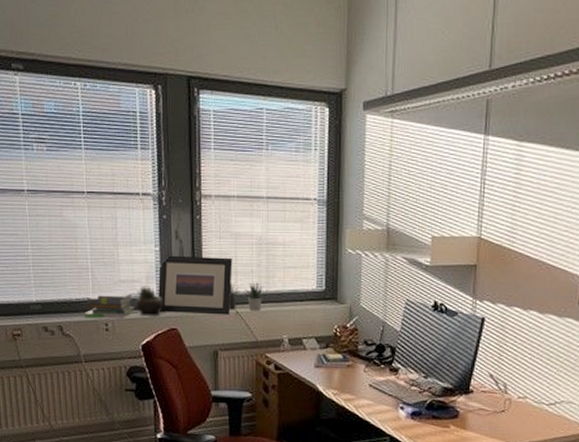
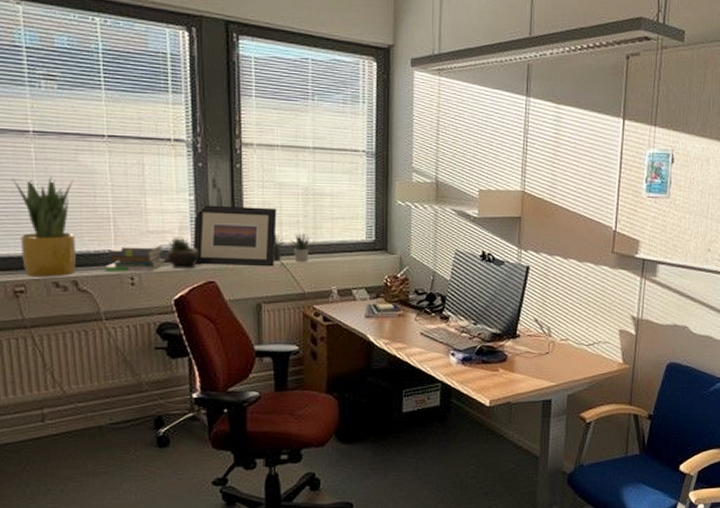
planter: none [12,231,62,323] -> present [13,177,77,278]

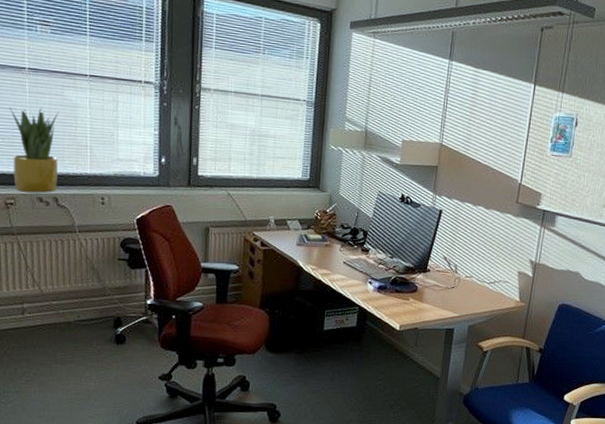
books: present [105,244,165,273] -> none [80,169,131,195]
succulent plant: present [162,236,202,270] -> none [128,165,162,195]
picture frame: present [193,205,277,267] -> none [155,139,227,196]
succulent plant: present [274,233,314,263] -> none [222,168,257,195]

